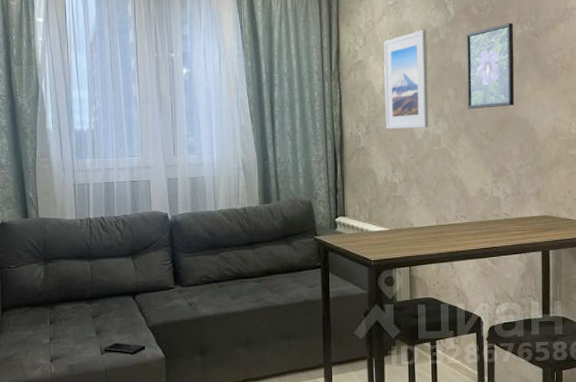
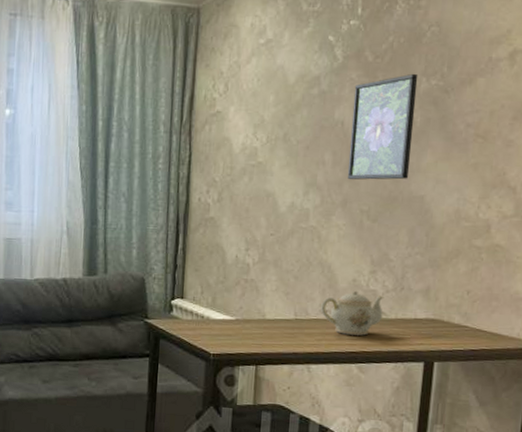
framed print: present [384,30,428,129] -> none [242,77,305,200]
teapot: none [457,198,506,234] -> present [321,290,385,336]

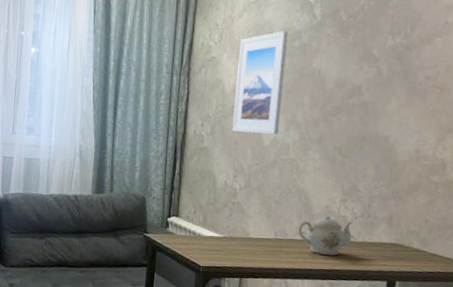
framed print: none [242,77,305,200] -> present [232,31,289,135]
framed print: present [347,73,418,180] -> none [322,32,385,122]

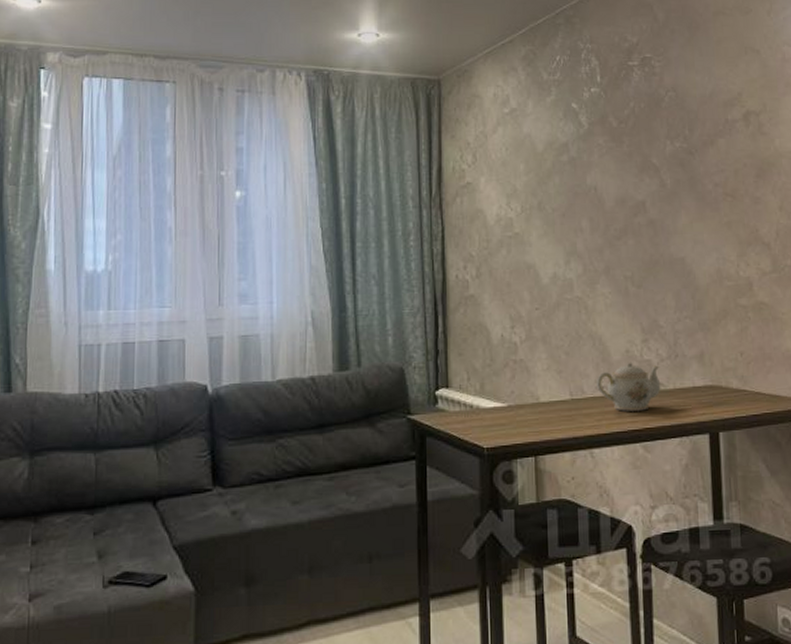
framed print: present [232,31,289,135] -> none [499,145,557,271]

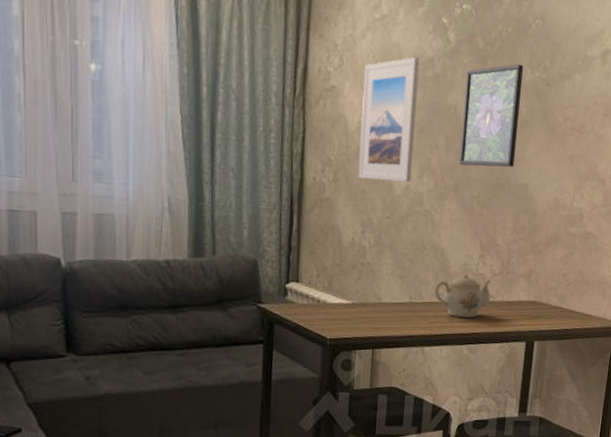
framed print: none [499,145,557,271] -> present [358,57,420,183]
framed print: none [603,137,667,246] -> present [459,63,524,168]

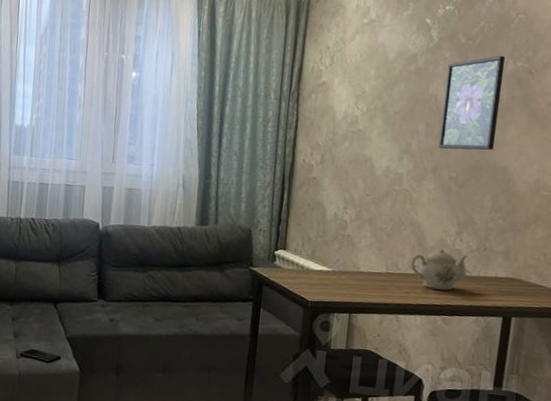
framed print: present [358,57,420,183] -> none [342,54,404,165]

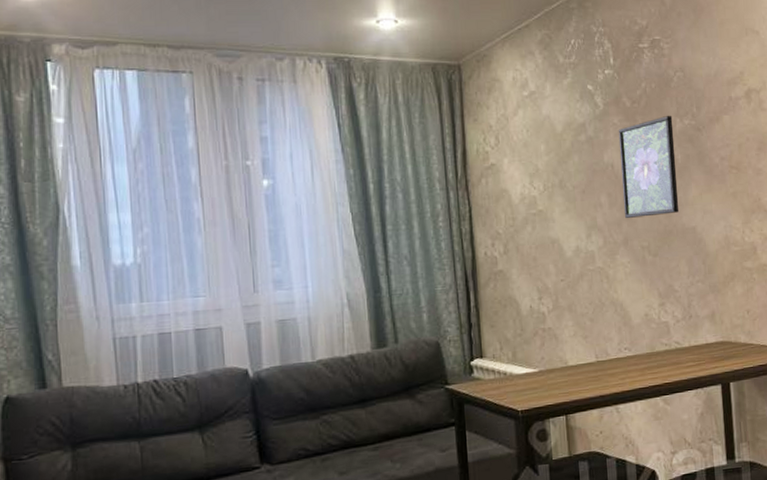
teapot: present [410,249,469,291] -> none [619,324,678,370]

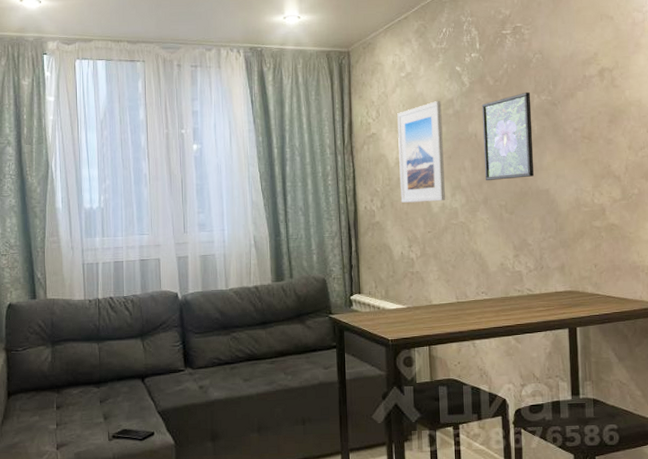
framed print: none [520,125,580,247] -> present [397,101,445,203]

